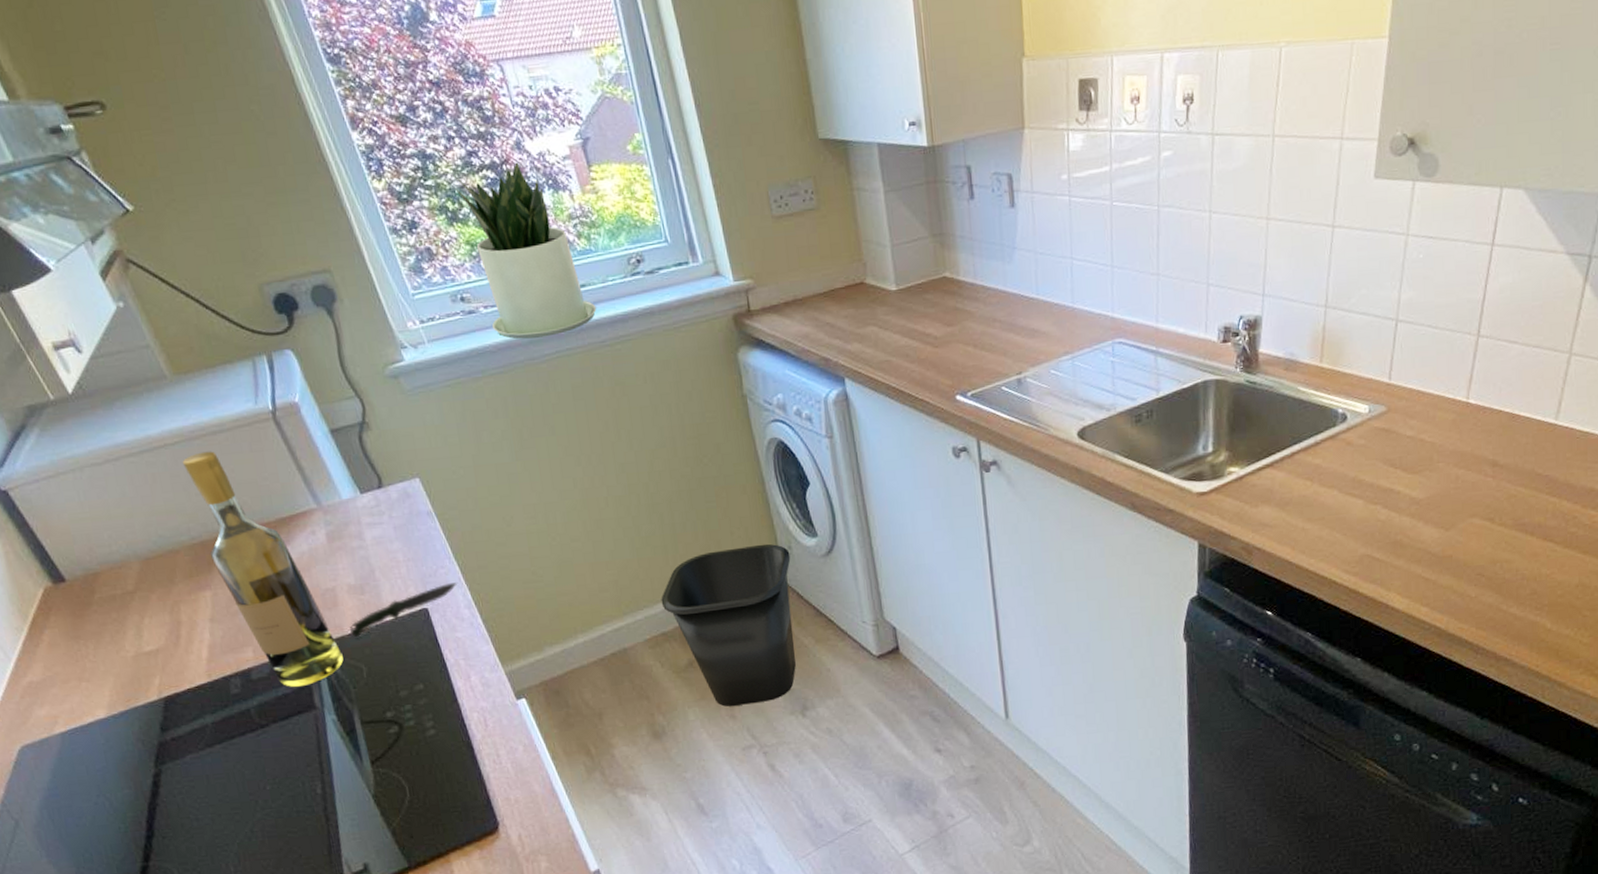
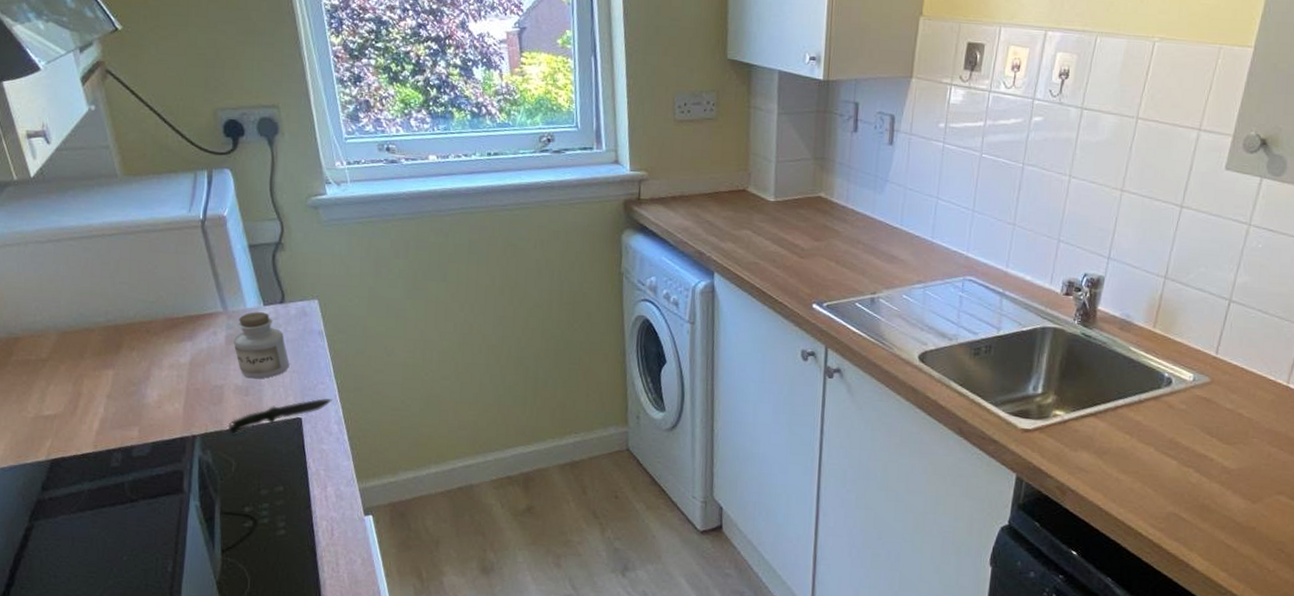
bottle: present [182,451,344,687] -> none [114,246,217,470]
jar: none [335,501,403,575] -> present [233,312,290,379]
planter: present [453,162,597,340] -> none [400,39,504,194]
waste bin: present [661,543,796,707] -> none [512,409,637,557]

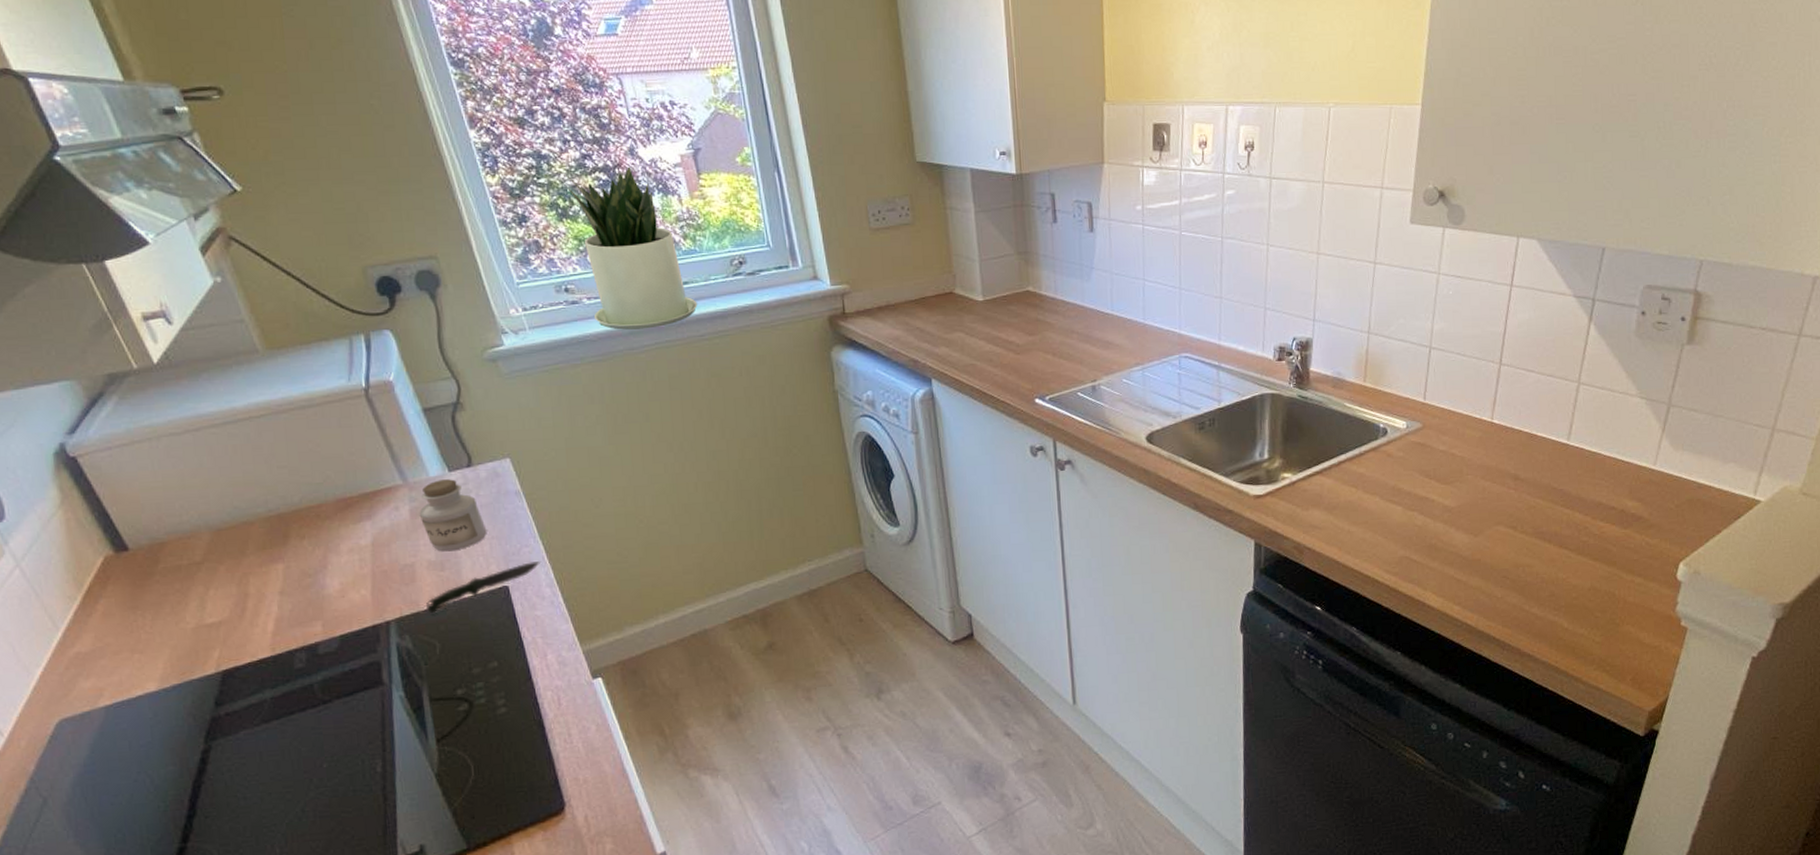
planter: none [400,39,504,194] -> present [566,166,698,330]

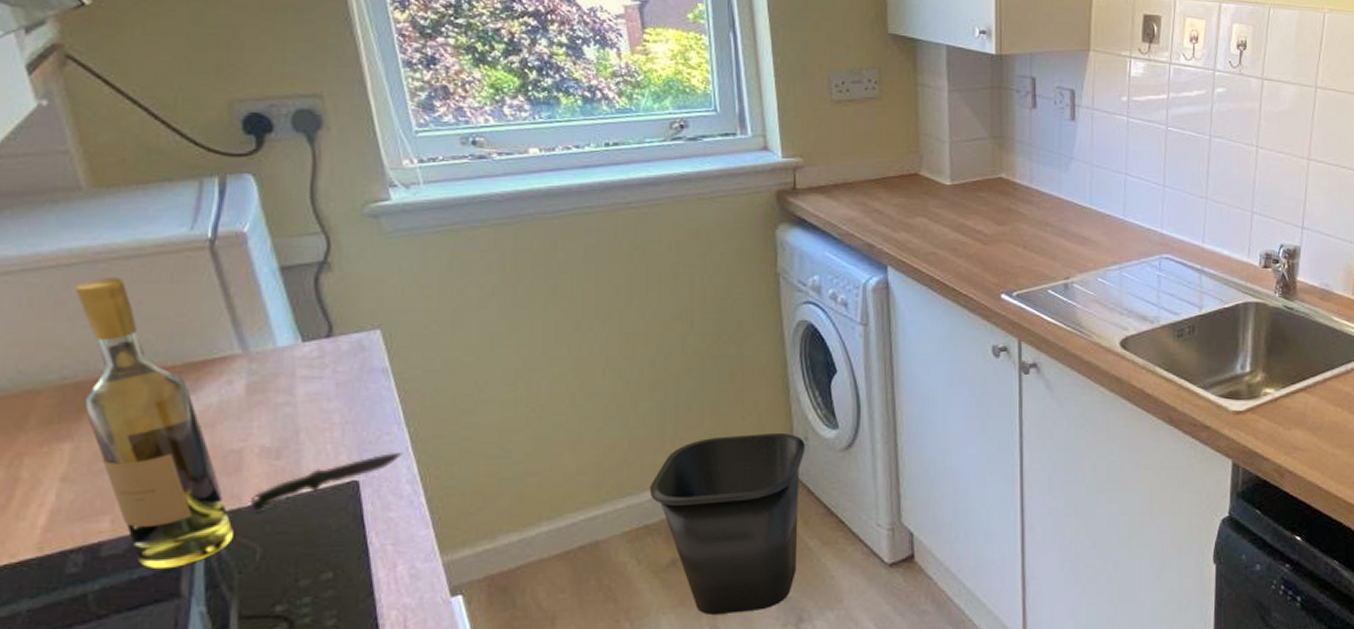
bottle: none [266,425,417,663] -> present [75,277,233,569]
jar: present [419,479,487,552] -> none [257,351,341,437]
planter: present [566,166,698,330] -> none [487,13,627,192]
waste bin: none [744,531,873,689] -> present [649,432,806,615]

